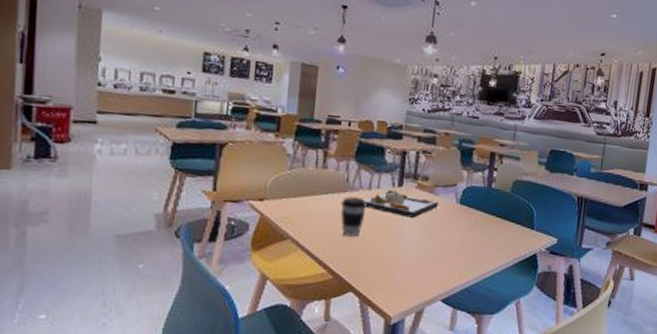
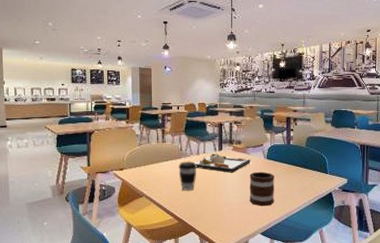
mug: none [431,219,467,266] -> present [249,171,274,207]

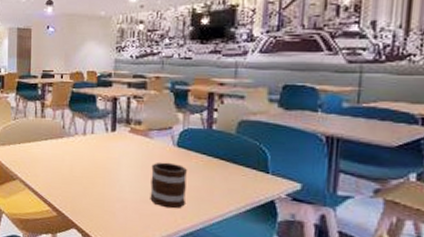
coffee cup: present [178,160,197,191] -> none [59,141,83,178]
dinner plate: present [195,153,251,173] -> none [80,135,154,161]

